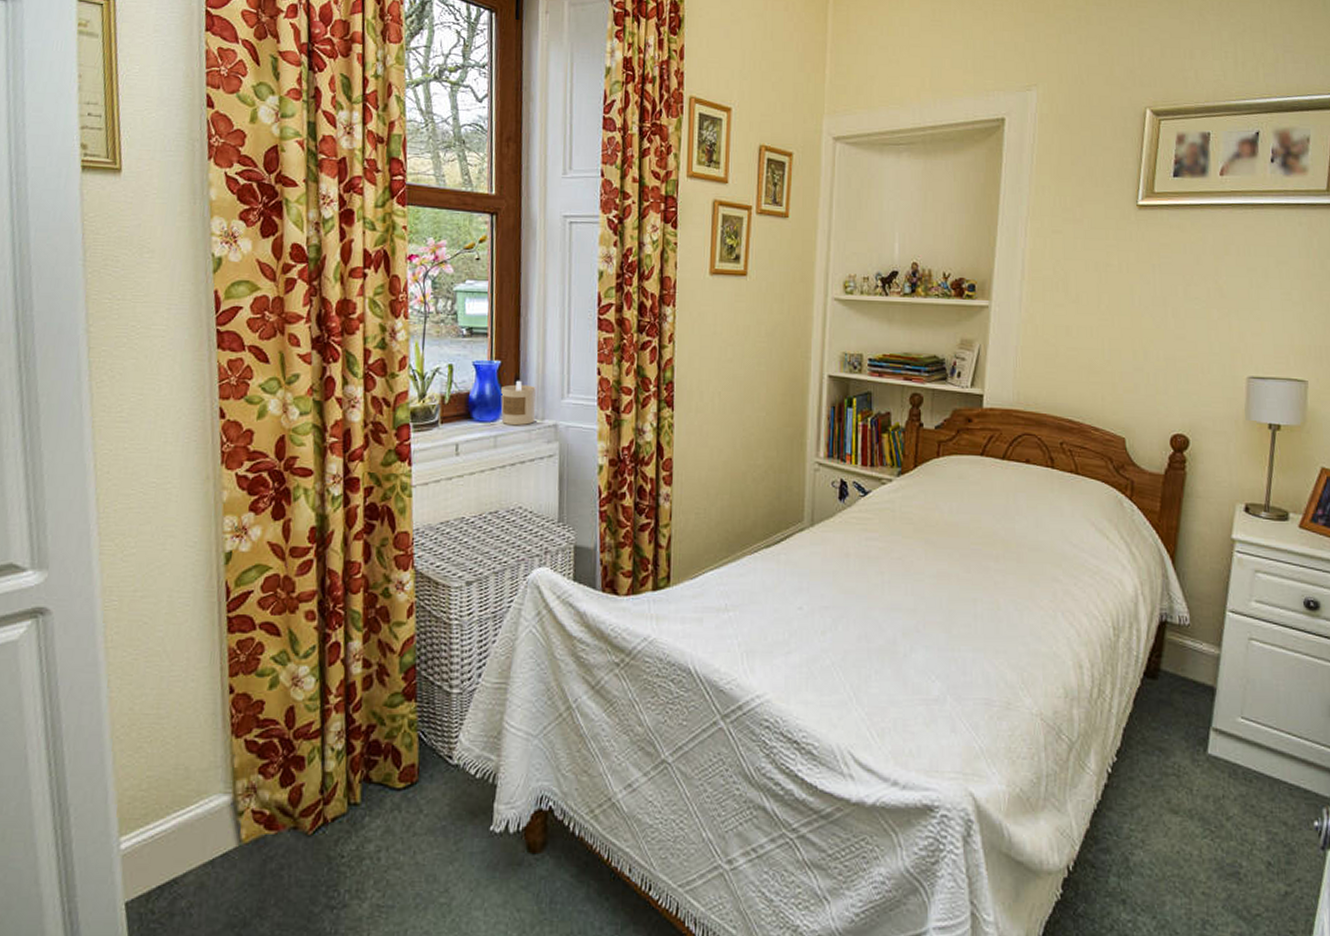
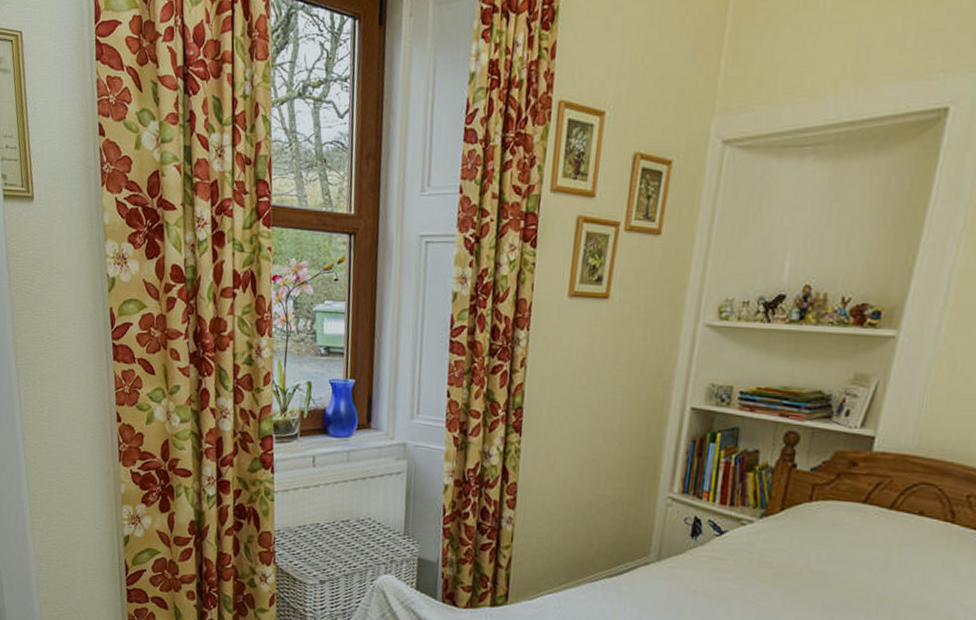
candle: present [500,380,537,426] -> none [354,399,388,443]

